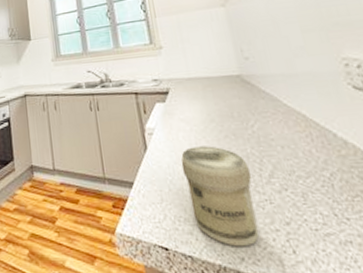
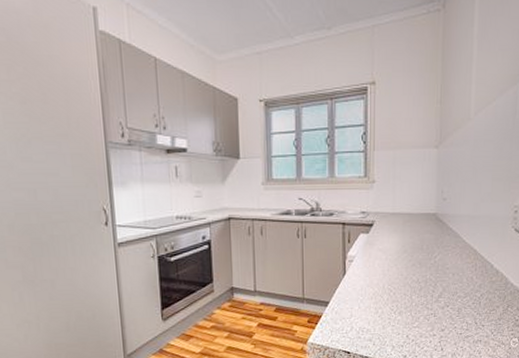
jar: present [181,146,259,247] -> none [372,272,425,348]

